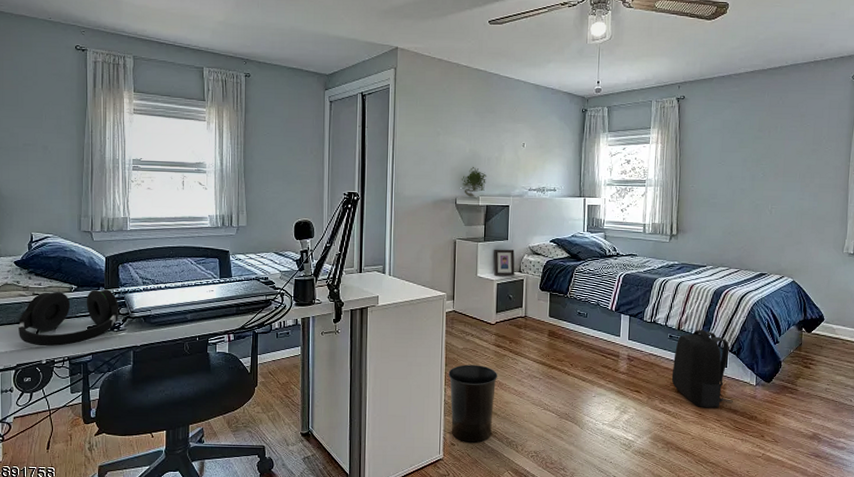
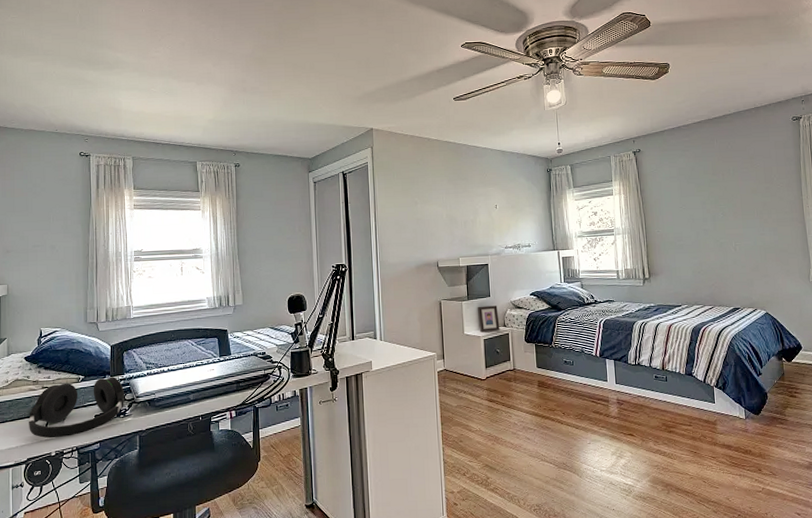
waste bin: present [448,364,498,443] -> none [445,421,494,501]
plant: present [462,167,487,200] -> none [441,231,465,261]
backpack: present [671,329,733,408] -> none [662,367,726,446]

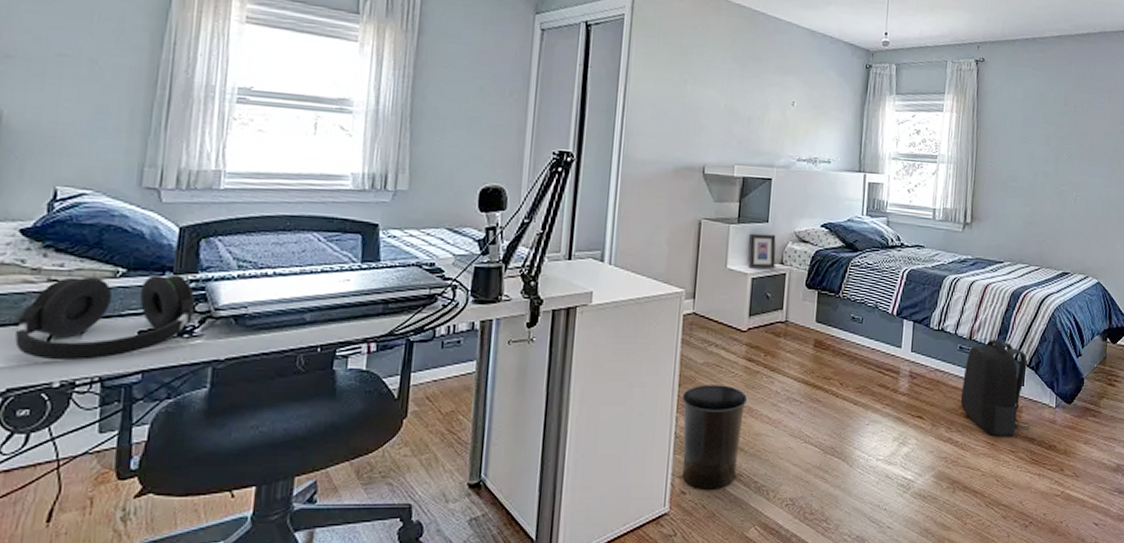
waste bin: none [445,421,494,501] -> present [681,384,748,489]
backpack: none [662,367,726,446] -> present [960,339,1030,437]

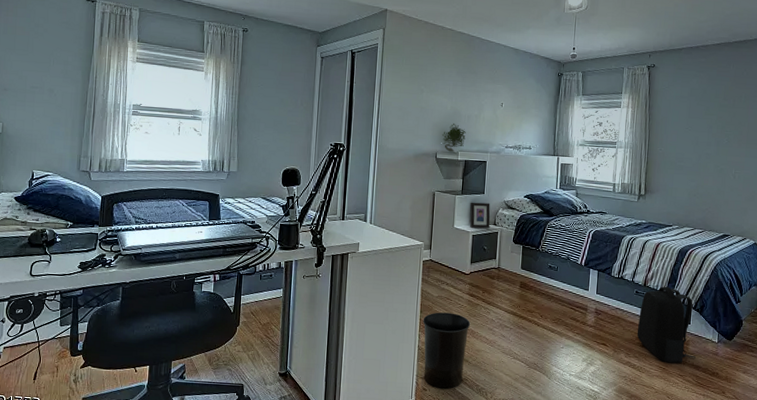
headphones: present [15,275,196,361] -> none [14,227,112,280]
plant: none [712,127,746,169] -> present [442,124,467,155]

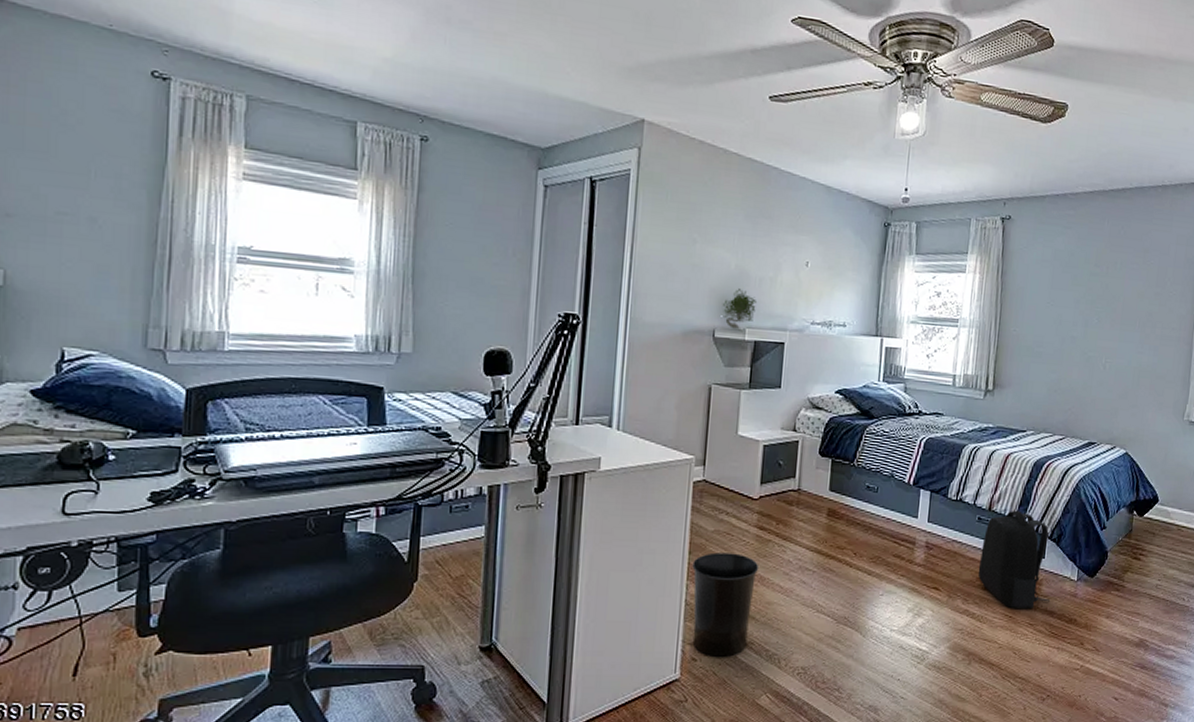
picture frame: present [469,202,490,229] -> none [759,399,789,436]

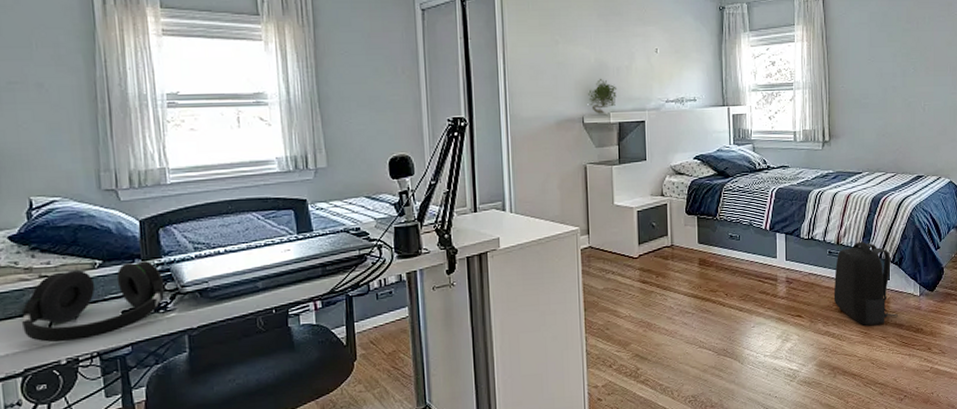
headphones: none [32,436,206,521] -> present [21,261,165,343]
waste bin: present [692,552,759,657] -> none [588,305,646,395]

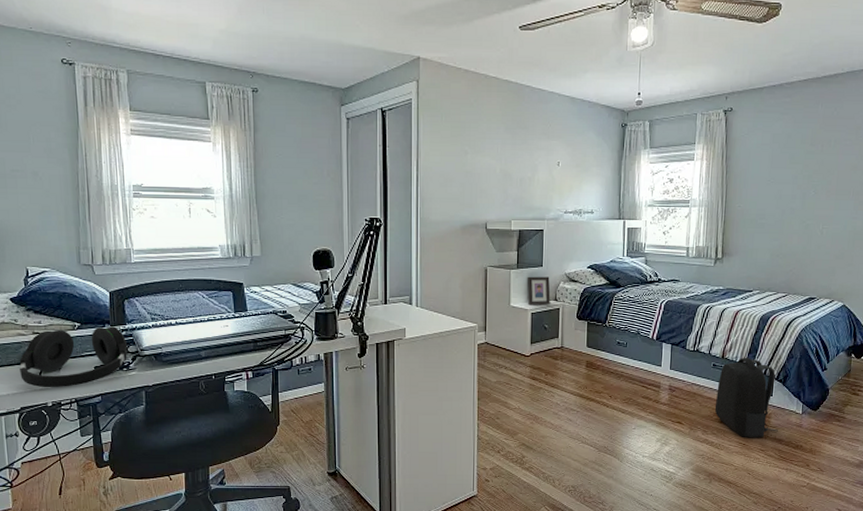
plant: present [588,79,618,117] -> none [492,189,520,224]
picture frame: none [631,171,657,203] -> present [527,276,551,305]

